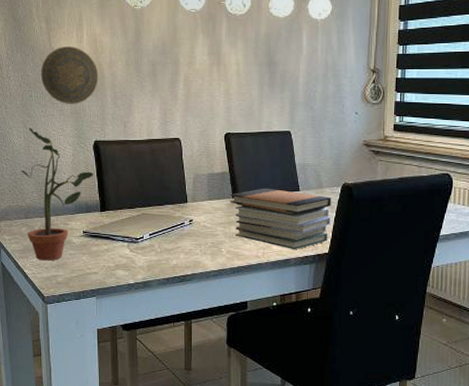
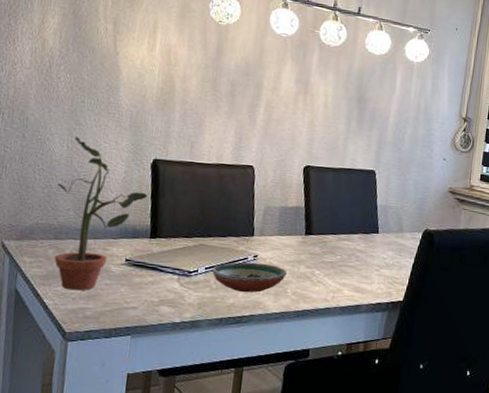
decorative plate: present [40,47,99,104] -> none [98,52,169,117]
decorative bowl: none [155,226,220,254] -> present [211,262,287,293]
book stack: present [230,188,331,250] -> none [302,227,411,296]

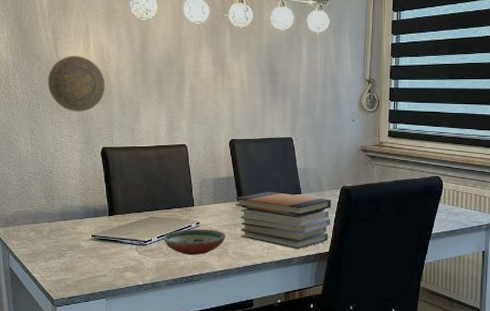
potted plant: present [54,137,148,291] -> none [29,135,102,265]
decorative plate: none [98,52,169,117] -> present [47,56,106,112]
book stack: none [302,227,411,296] -> present [235,191,331,250]

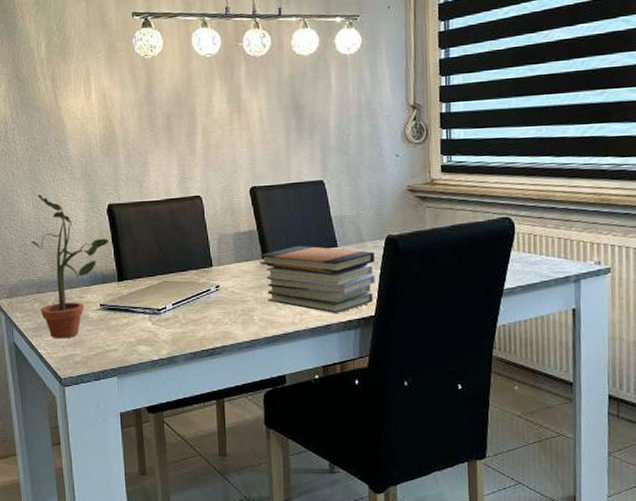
potted plant: none [29,135,102,265] -> present [31,194,109,339]
decorative plate: present [47,56,106,112] -> none [47,104,110,167]
decorative bowl: present [163,229,226,256] -> none [178,293,250,325]

